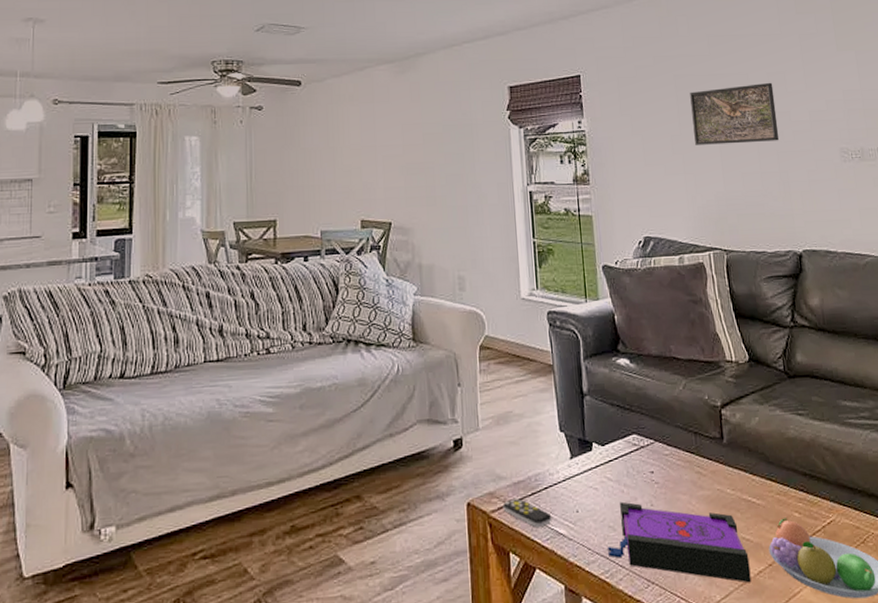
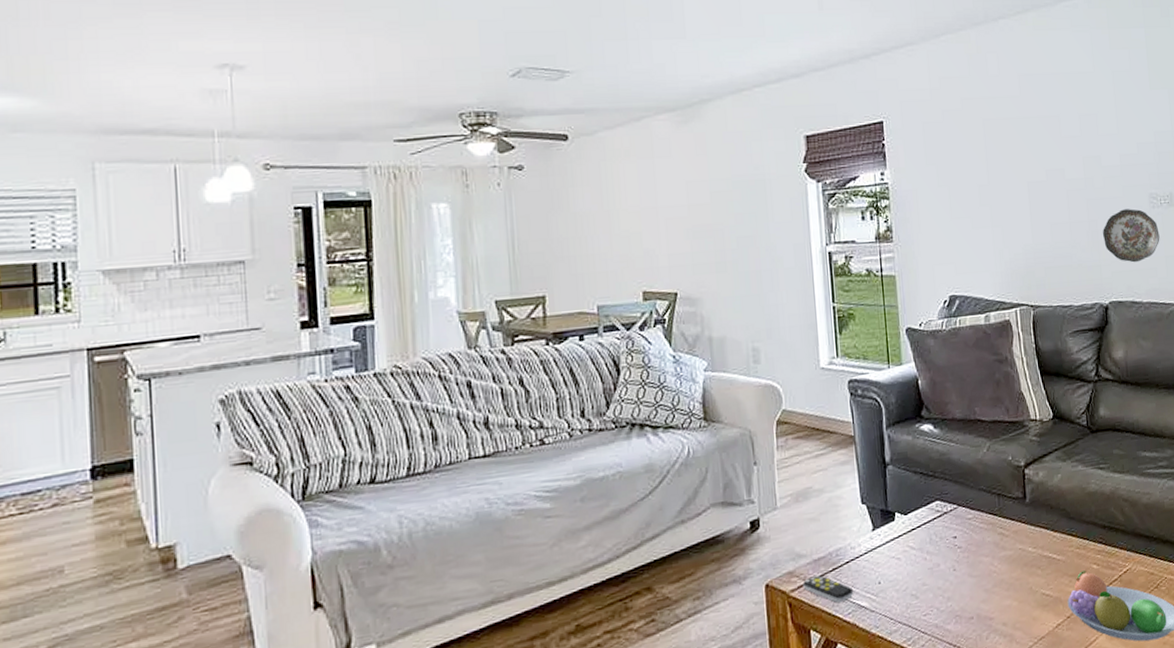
board game: present [608,501,751,583] -> none [910,569,1050,637]
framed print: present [690,82,779,145] -> none [999,125,1089,195]
decorative plate: none [794,162,853,214] -> present [1103,209,1160,263]

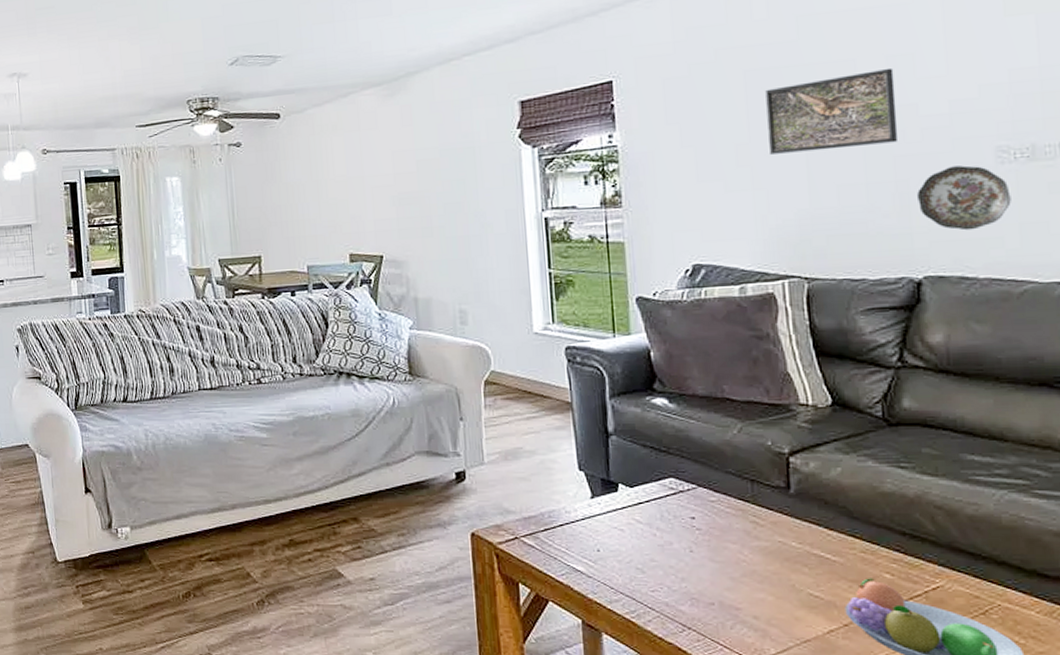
remote control: present [803,574,854,604] -> none [511,532,568,563]
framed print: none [999,125,1089,195] -> present [765,67,899,154]

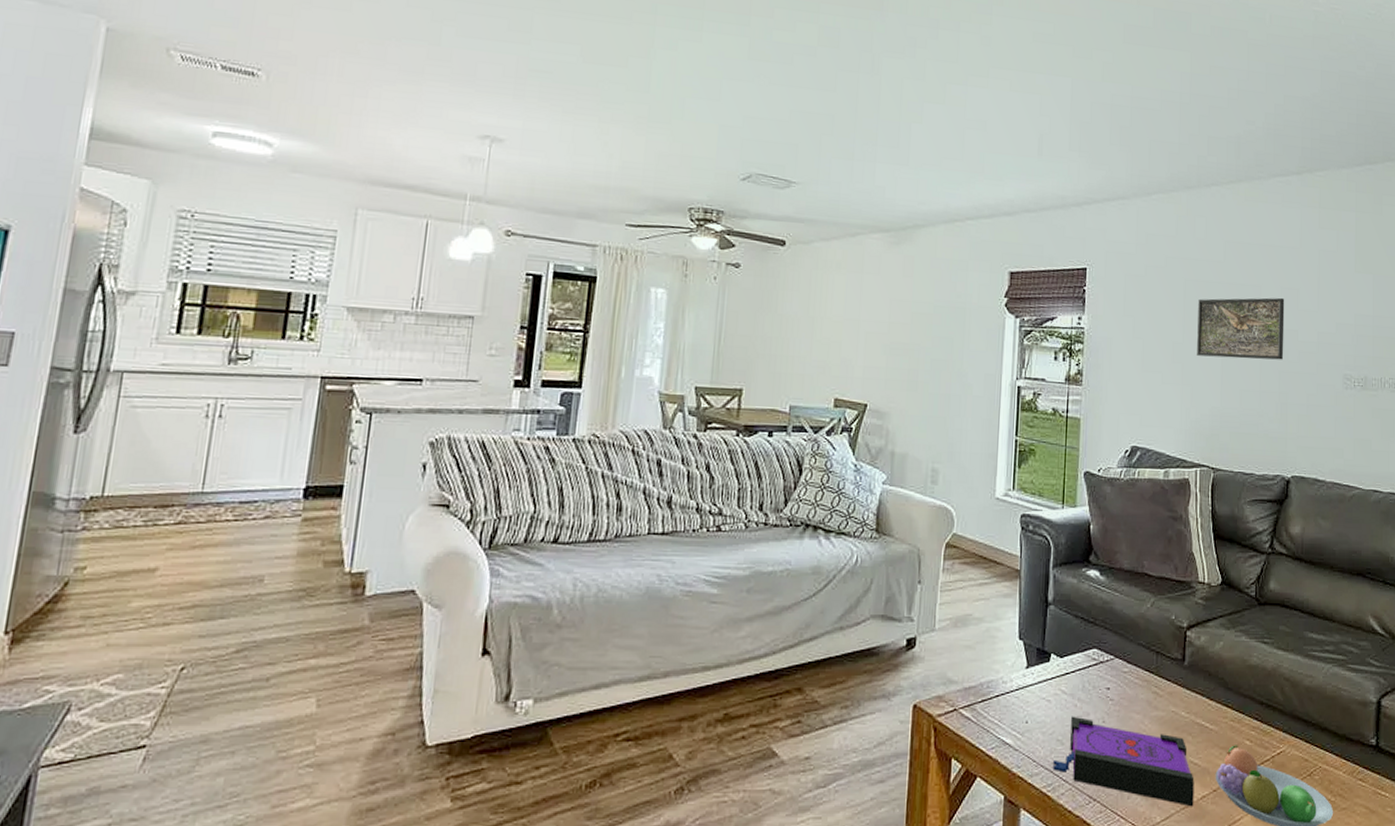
board game: none [634,545,819,641] -> present [1053,716,1194,807]
decorative plate: present [917,165,1011,231] -> none [1292,386,1350,441]

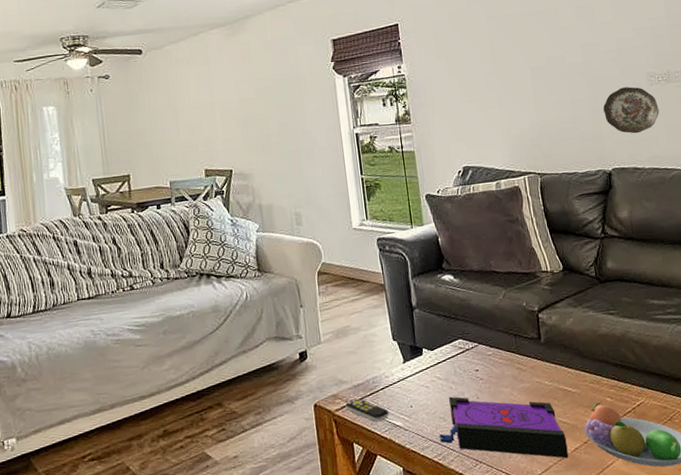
remote control: none [950,703,1000,736] -> present [345,397,390,422]
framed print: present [1196,297,1285,360] -> none [502,16,588,80]
decorative plate: none [1292,386,1350,441] -> present [603,87,659,134]

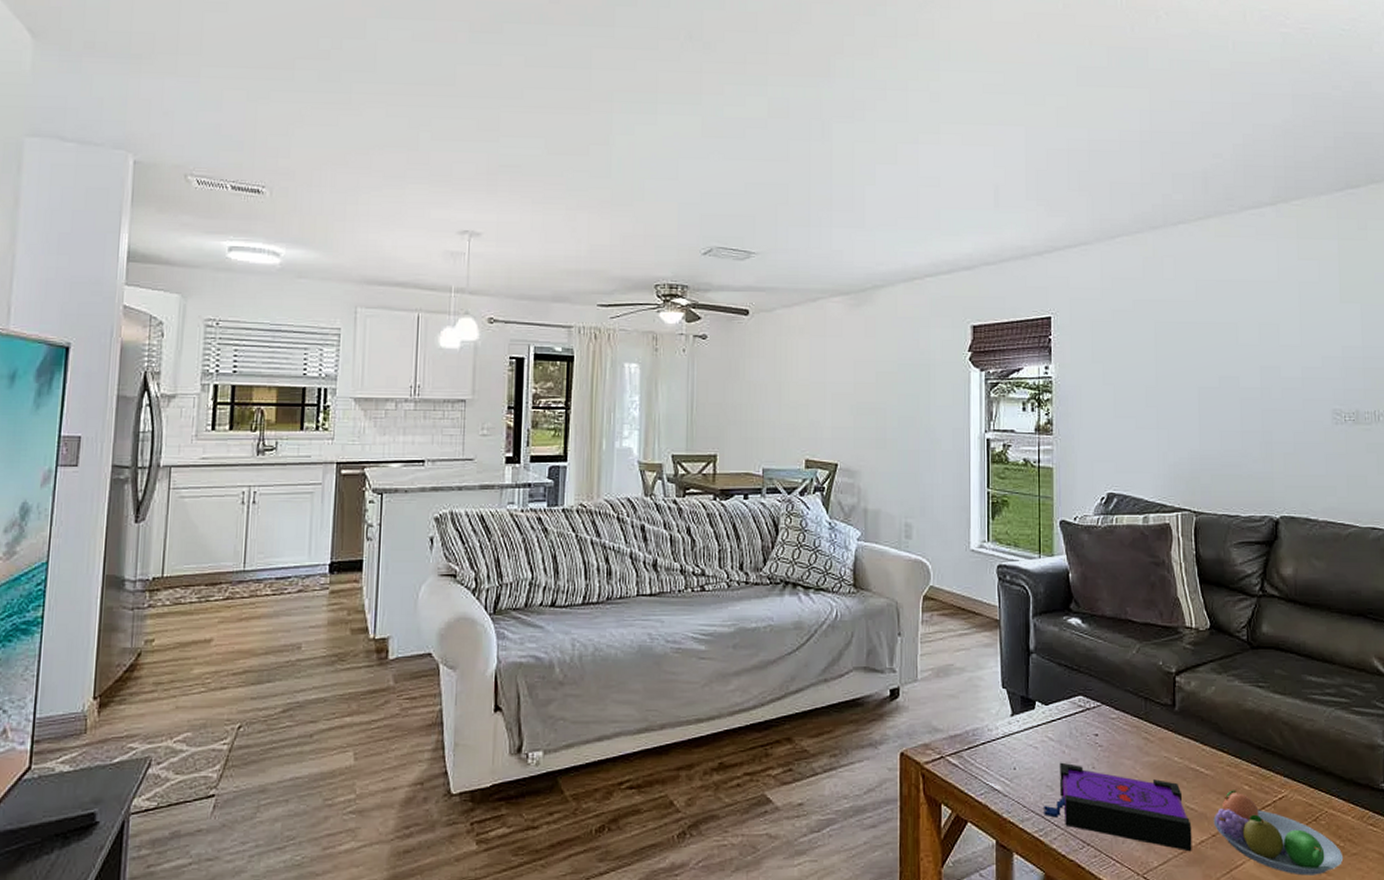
remote control: present [345,397,390,422] -> none [937,750,988,782]
decorative plate: present [603,87,659,134] -> none [1278,423,1342,479]

